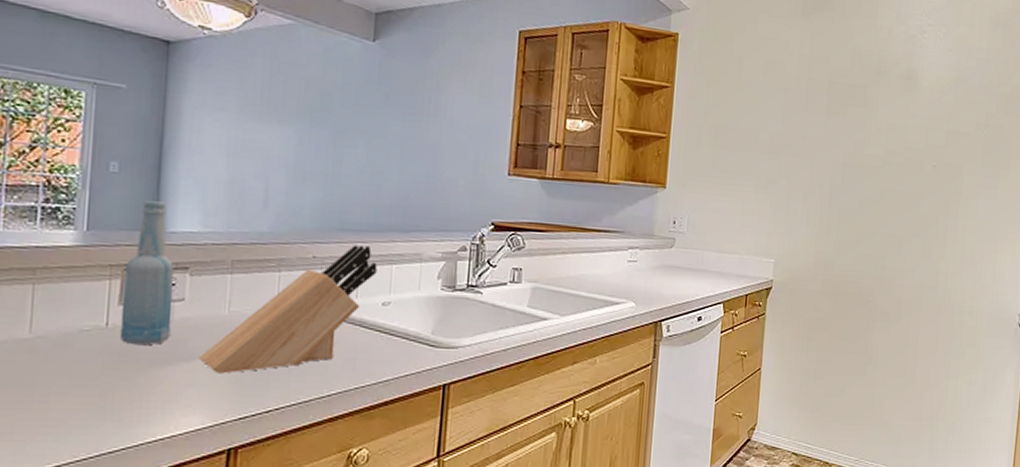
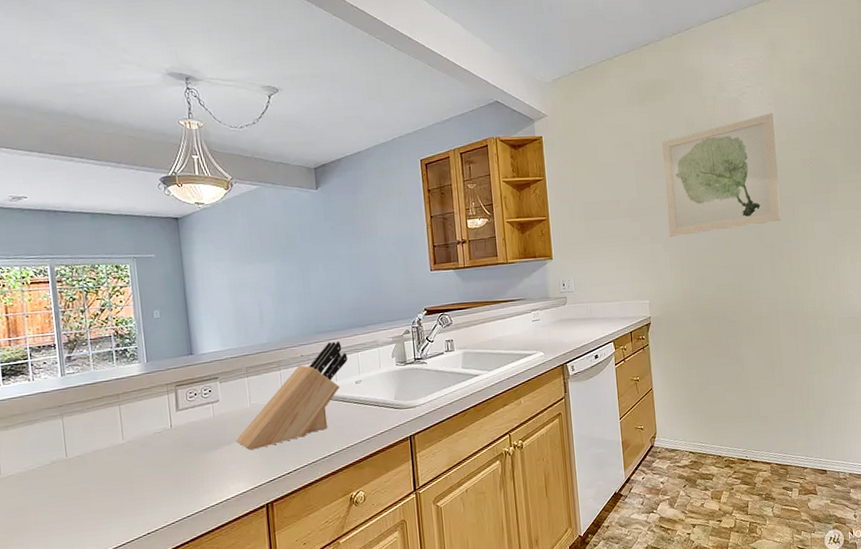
bottle: present [119,200,174,346] -> none [176,333,214,438]
wall art: none [812,61,953,192] -> present [662,113,781,237]

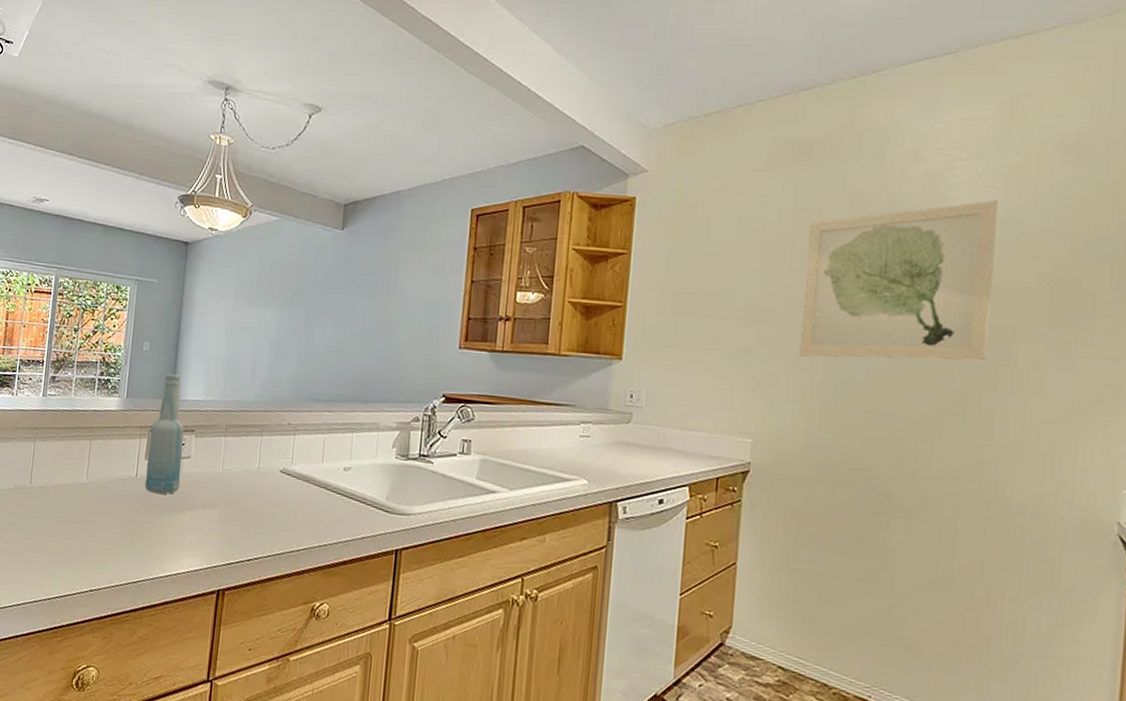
bottle: none [176,333,214,438] -> present [144,374,184,494]
knife block: present [235,341,348,451] -> none [198,413,341,524]

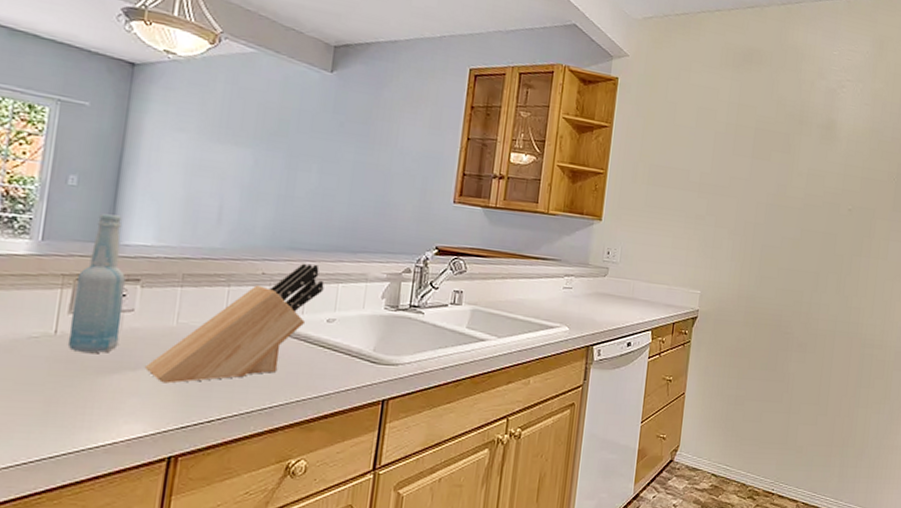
knife block: none [198,413,341,524] -> present [144,263,325,384]
wall art: present [799,200,998,361] -> none [737,114,869,233]

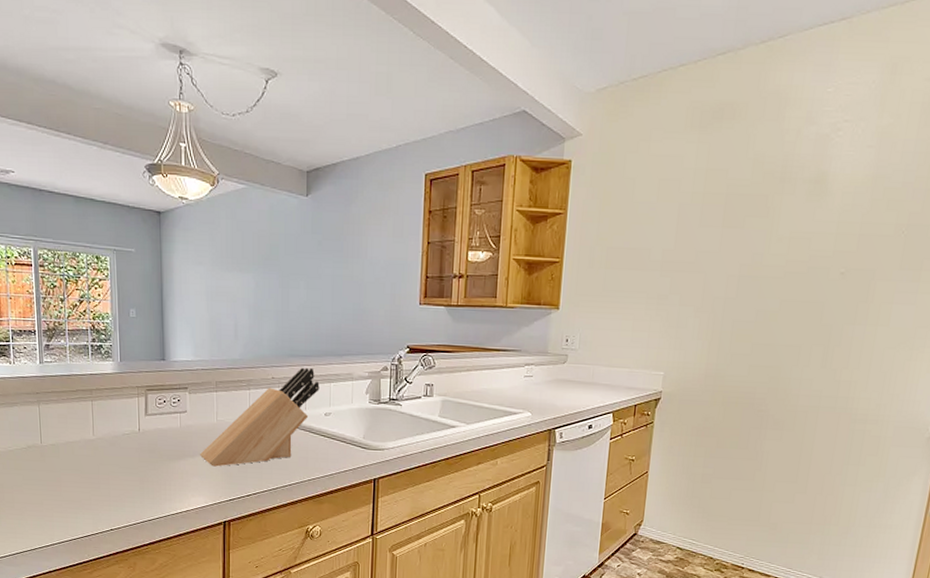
bottle: present [67,213,126,353] -> none [147,338,180,445]

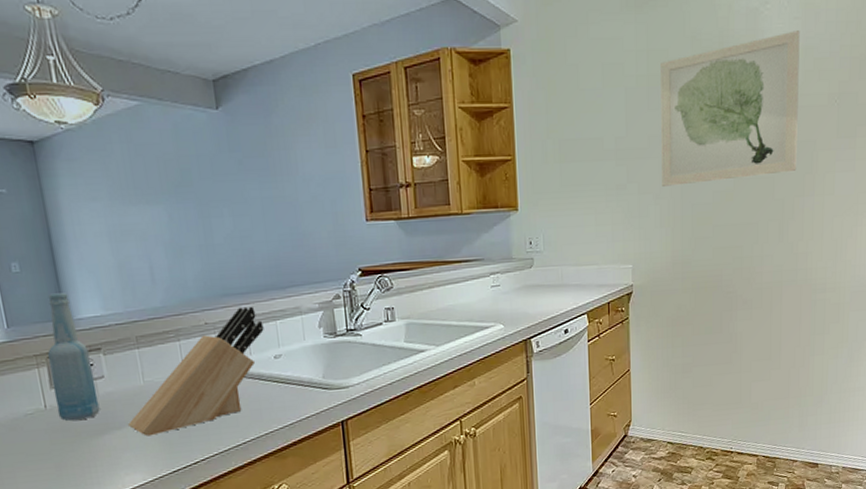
bottle: none [147,338,180,445] -> present [47,293,100,421]
wall art: none [704,159,872,301] -> present [661,30,800,186]

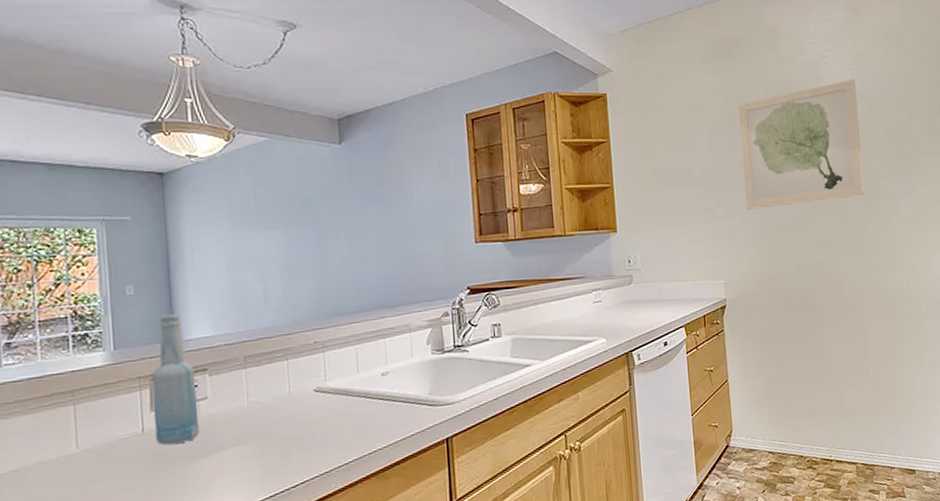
knife block: present [127,306,264,437] -> none [226,324,373,459]

